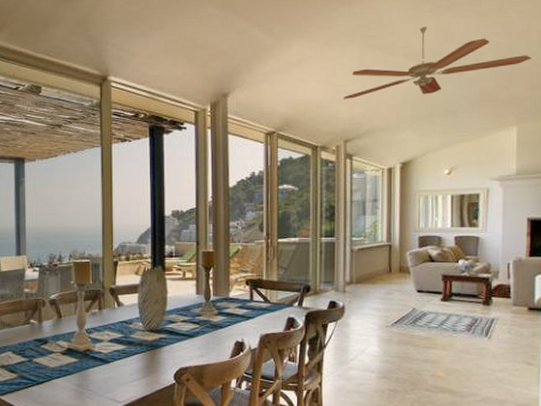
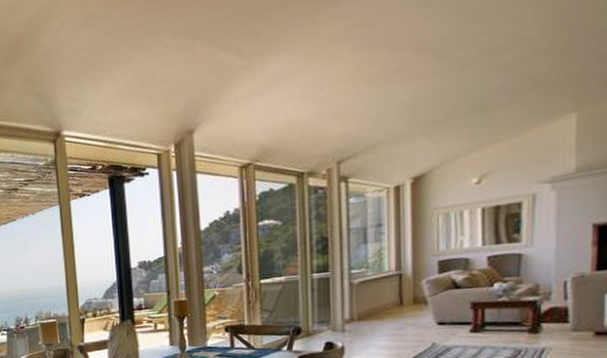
ceiling fan: present [344,27,532,99] -> none [334,8,598,114]

